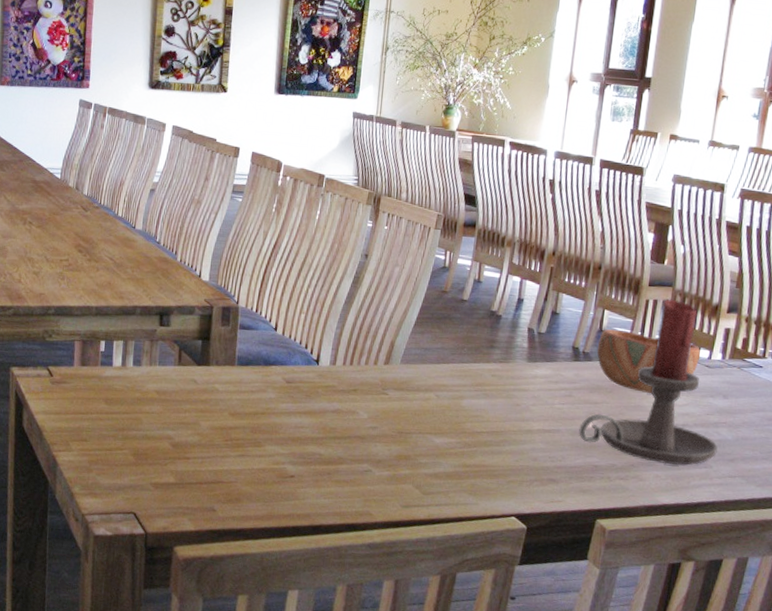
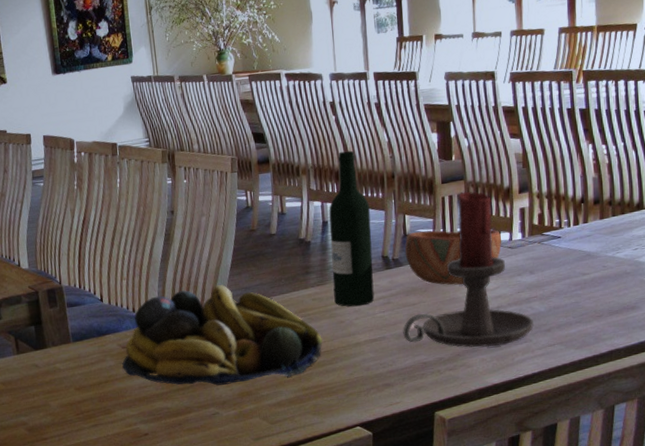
fruit bowl: none [282,337,494,450] -> present [122,285,323,386]
wine bottle: none [514,231,570,393] -> present [329,150,375,307]

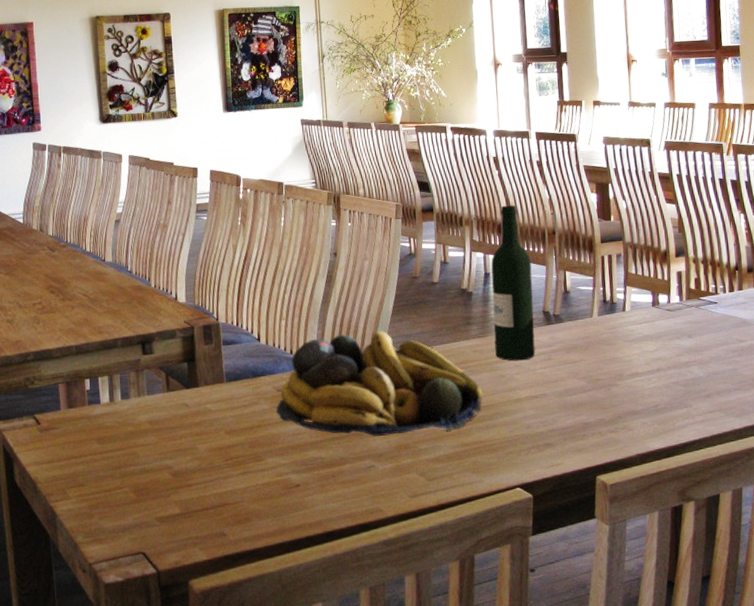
candle holder: present [403,191,533,347] -> none [564,252,693,411]
bowl: present [405,230,501,285] -> none [565,288,660,345]

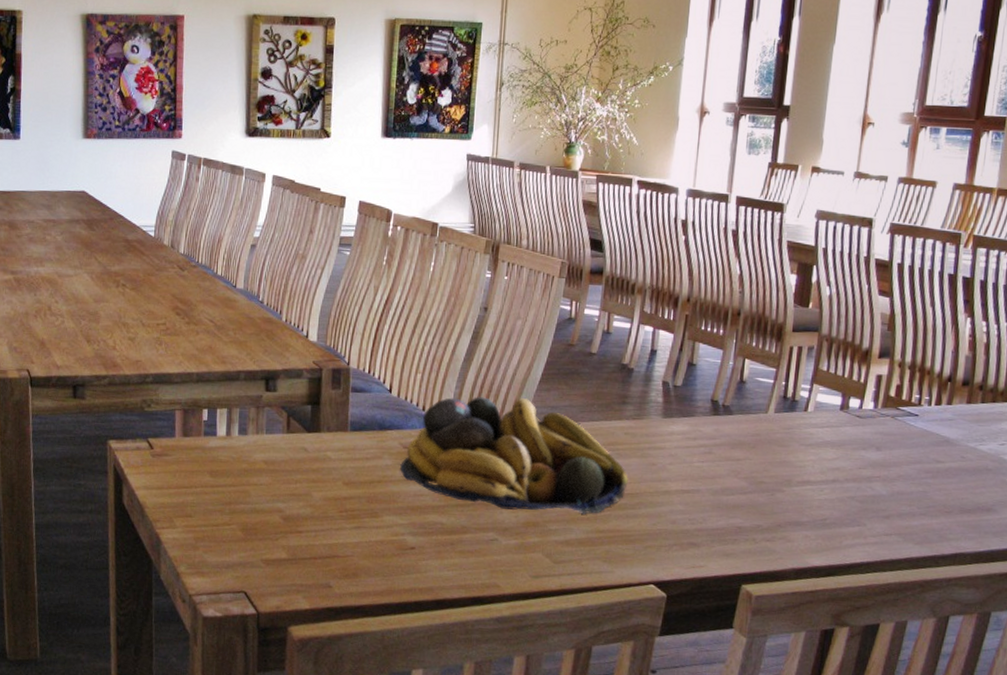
wine bottle: present [491,205,536,361] -> none [649,276,707,451]

